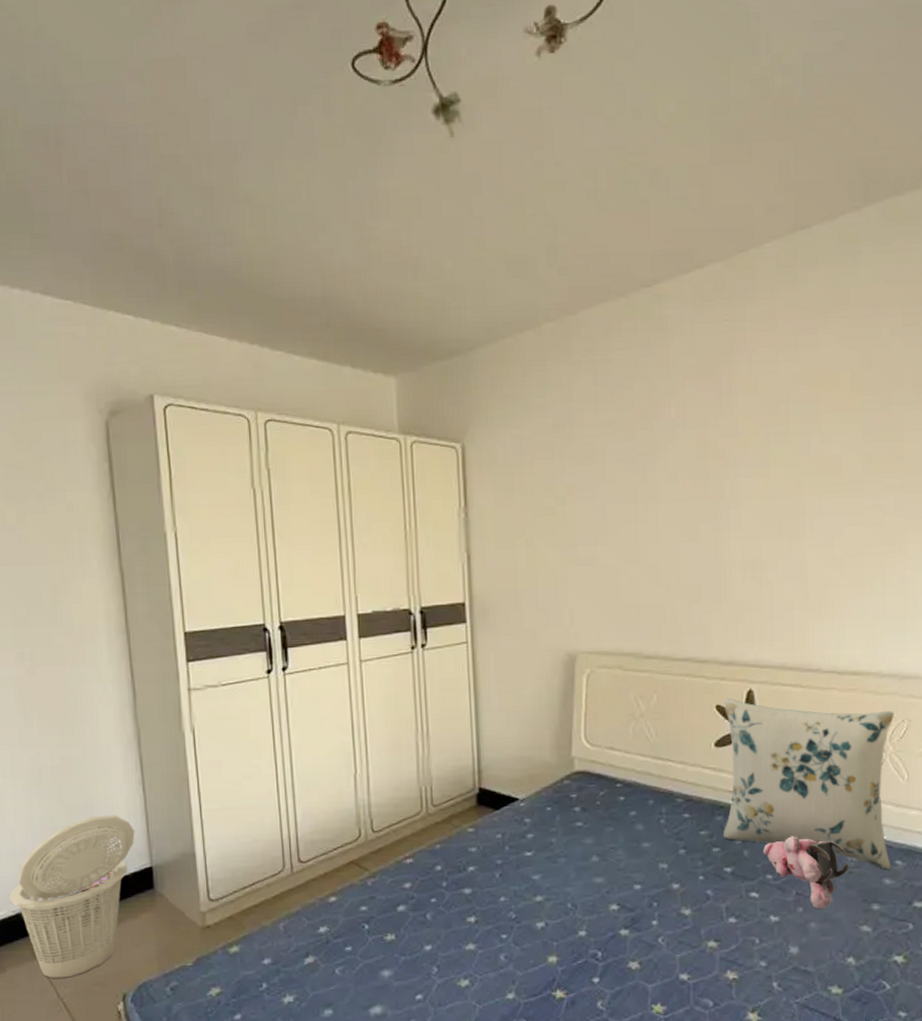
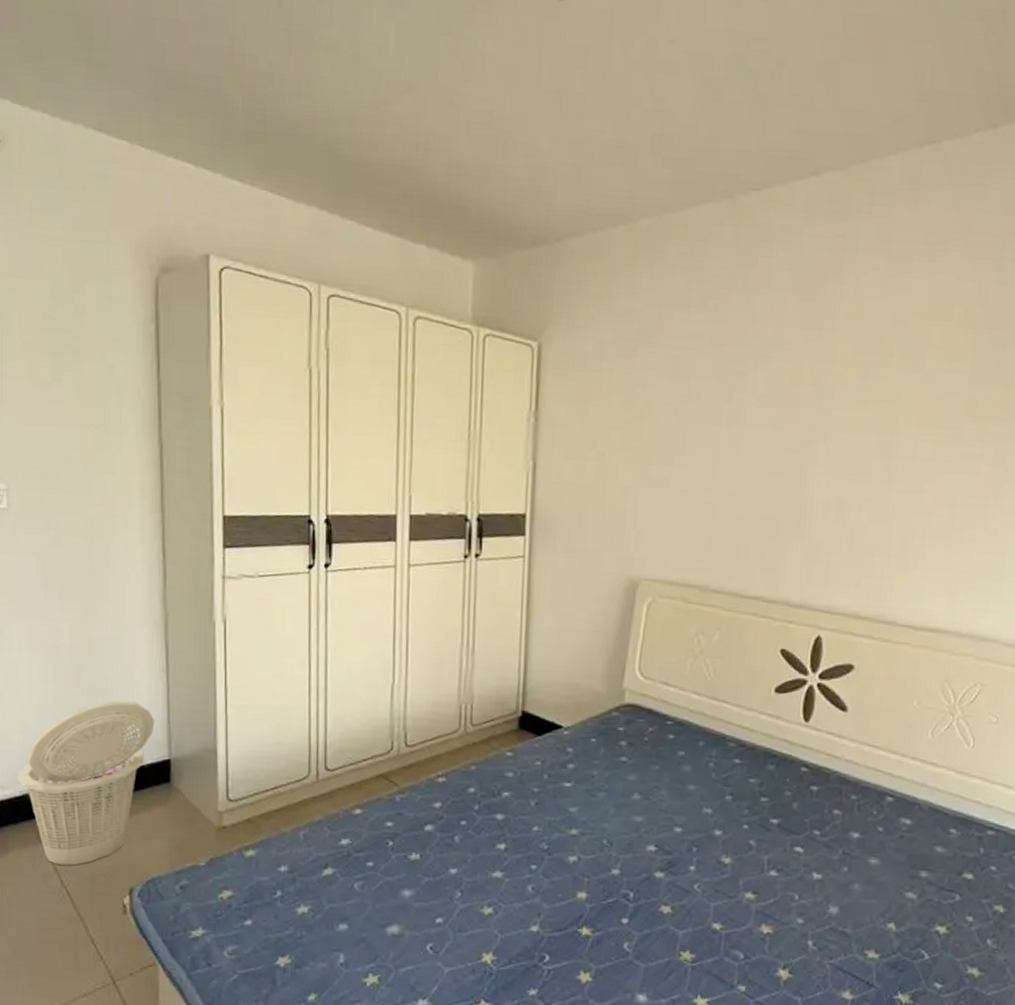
pillow: present [724,699,894,869] -> none [774,643,967,837]
stuffed bear: present [763,836,850,910] -> none [813,793,902,871]

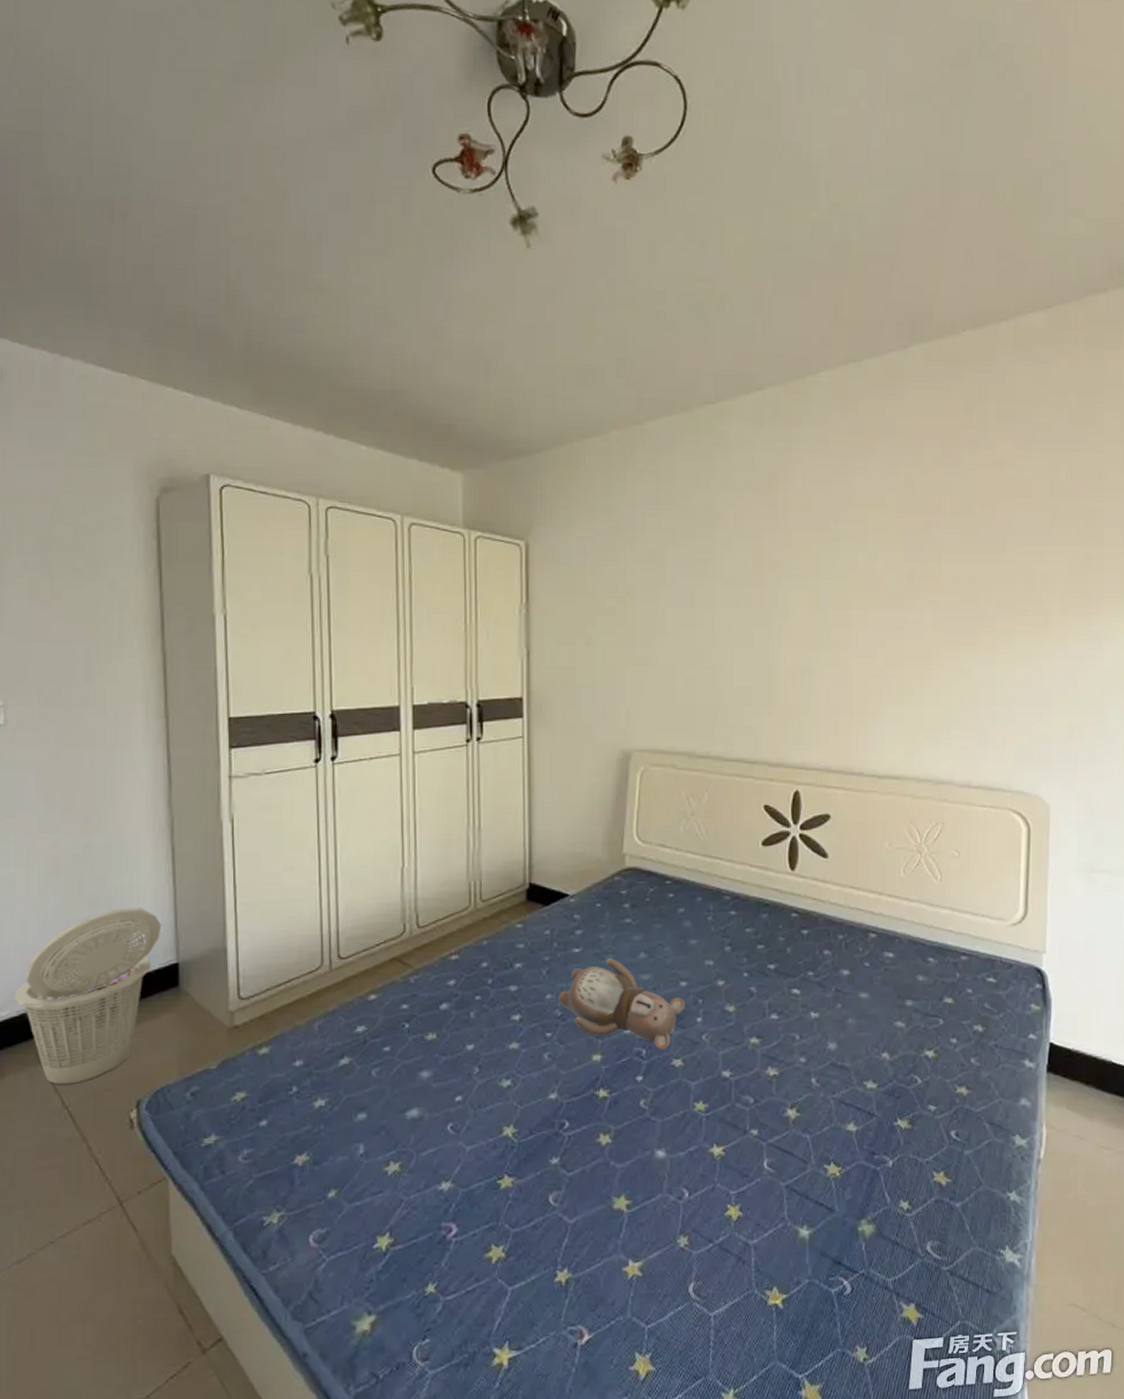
teddy bear: none [545,795,679,895] -> present [558,957,685,1050]

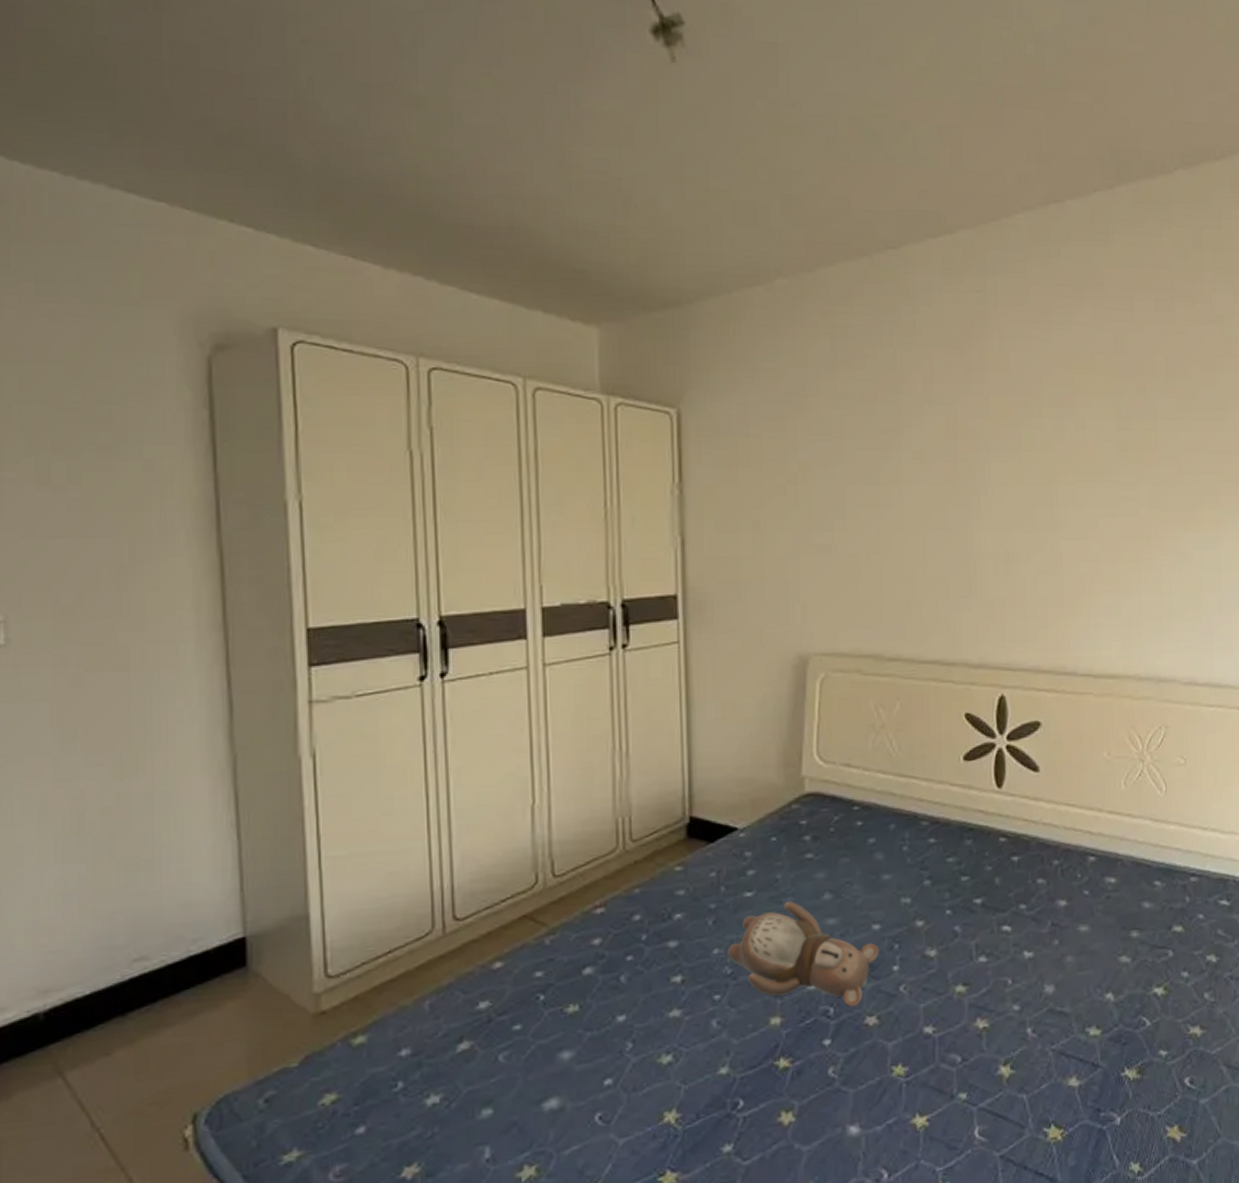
laundry basket: present [14,908,162,1085] -> none [23,870,223,1101]

